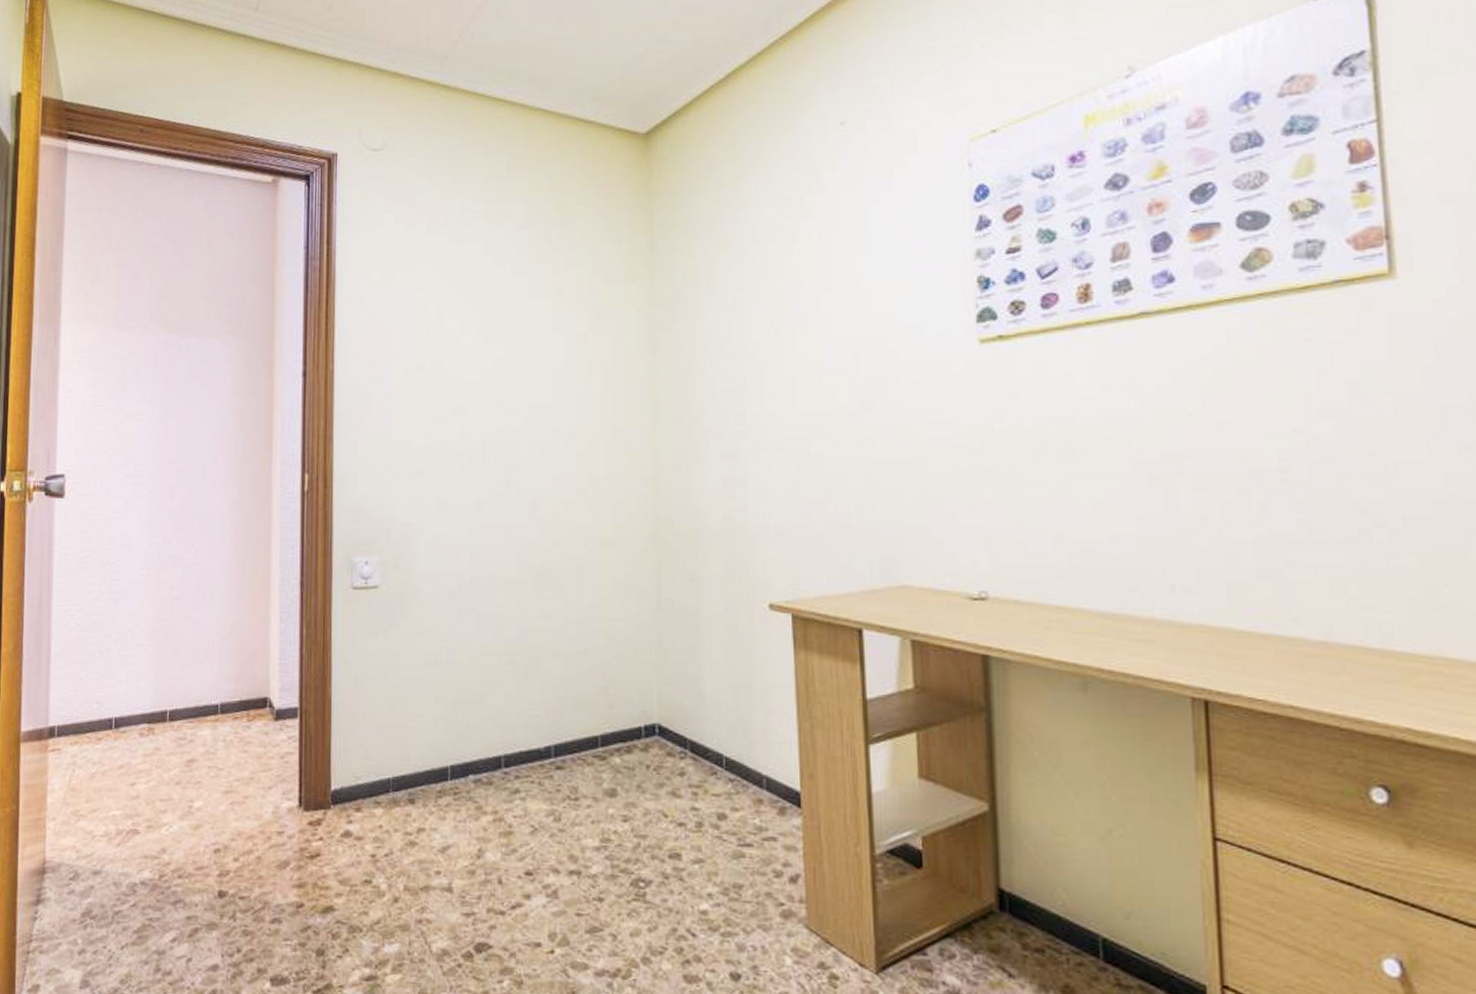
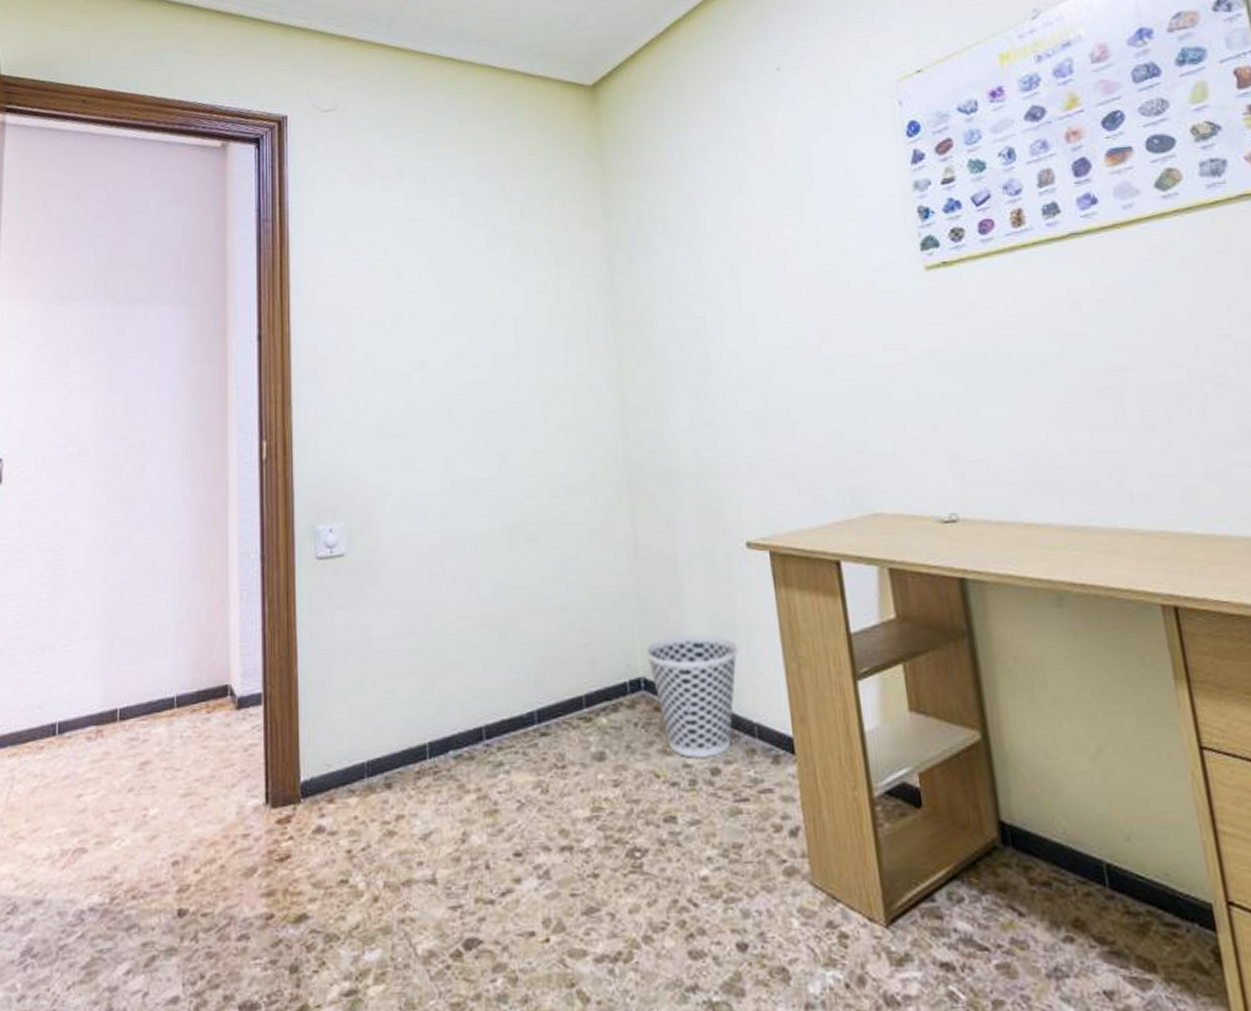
wastebasket: none [661,687,753,805] -> present [645,634,739,759]

